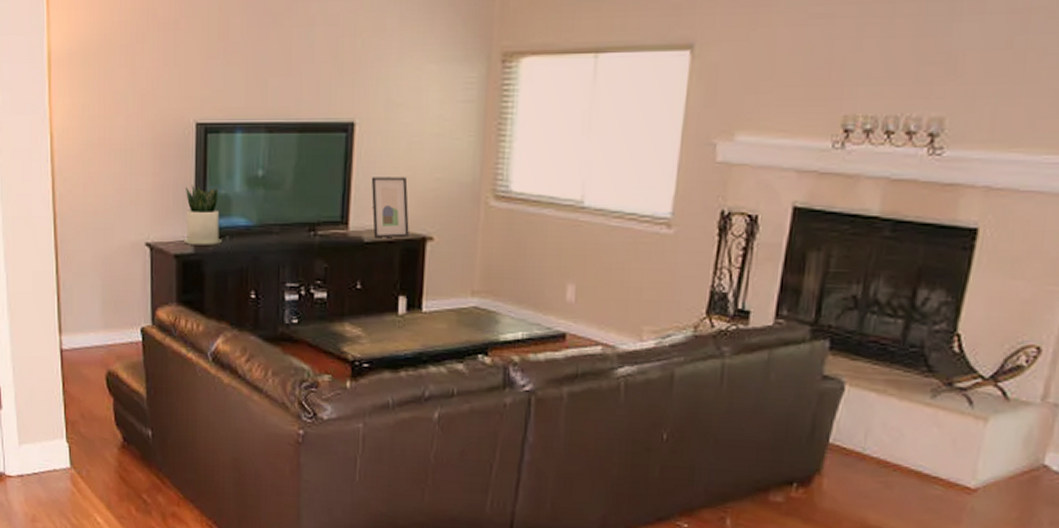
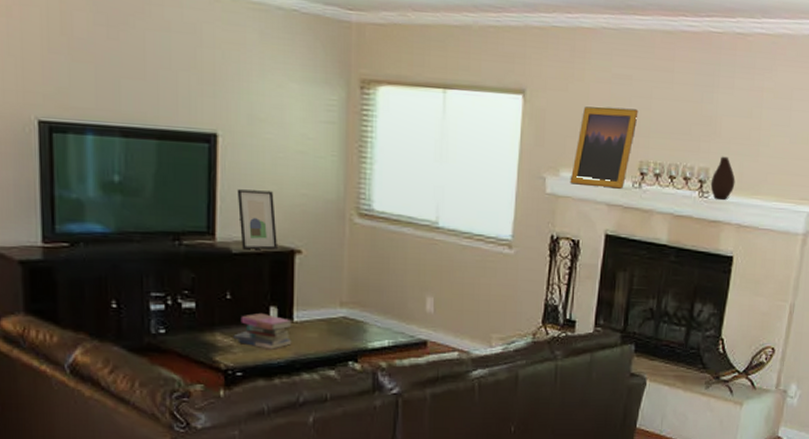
planter: present [184,185,222,247] -> none [29,187,75,253]
books: none [361,302,421,341] -> present [233,312,292,350]
picture frame: none [747,53,844,151] -> present [570,106,639,189]
vase: none [946,101,984,156] -> present [710,156,735,200]

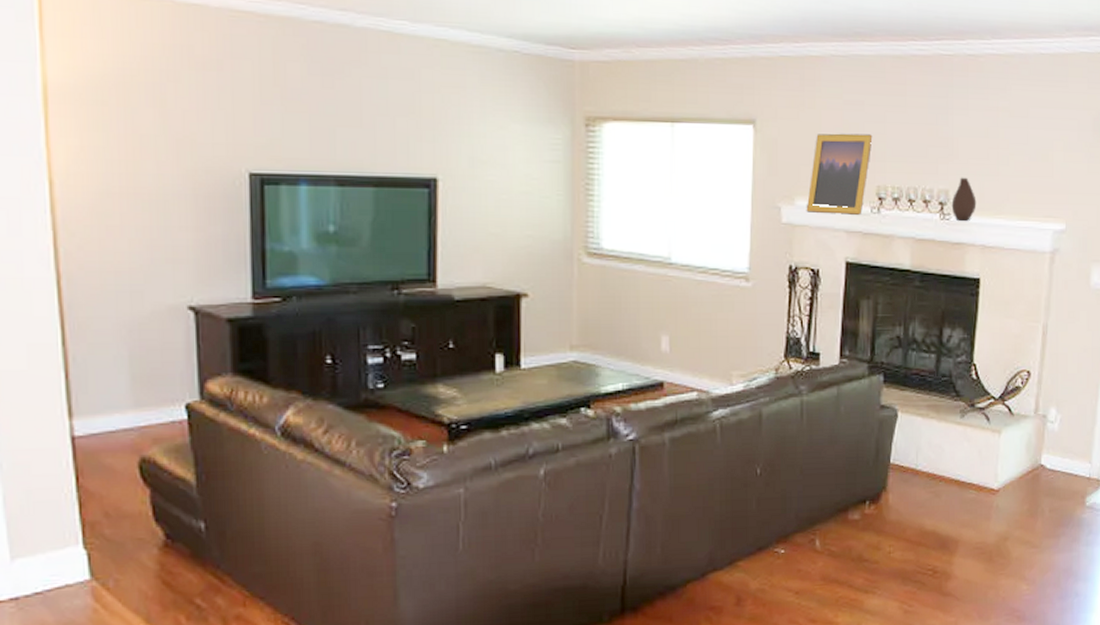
books: present [233,312,292,350] -> none [457,361,520,399]
picture frame: present [237,189,277,250] -> none [458,234,502,294]

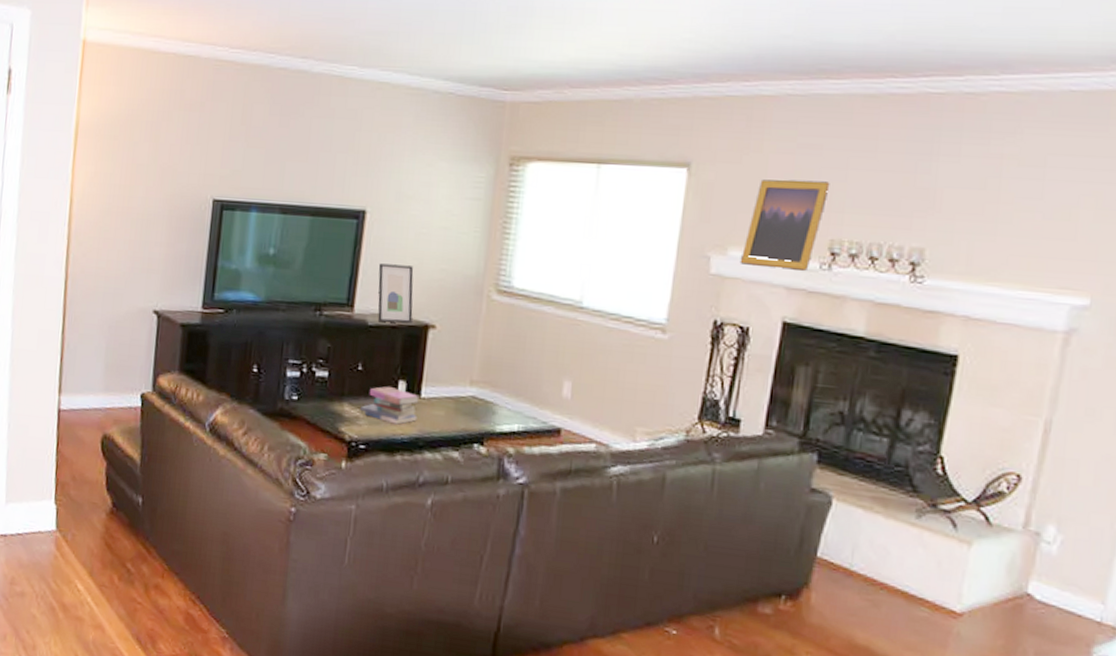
books: none [457,361,520,399] -> present [360,386,419,425]
picture frame: none [458,234,502,294] -> present [377,263,414,324]
vase: present [951,177,977,221] -> none [926,234,962,286]

